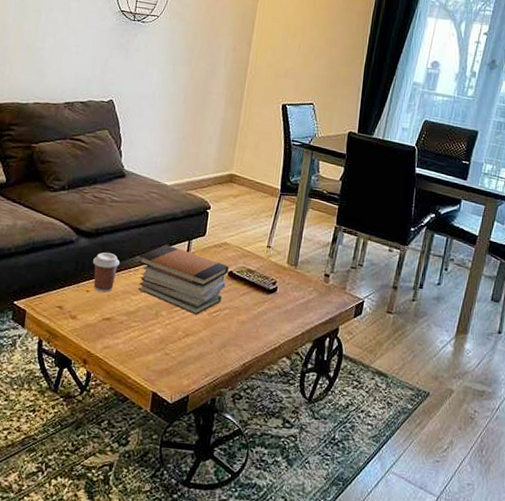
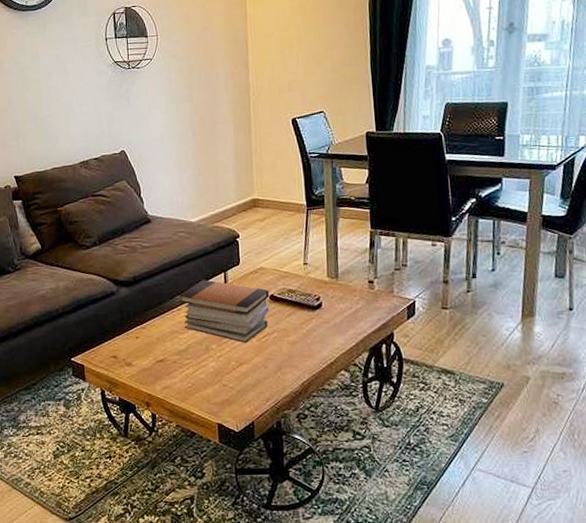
coffee cup: present [93,252,120,293] -> none [136,298,163,337]

